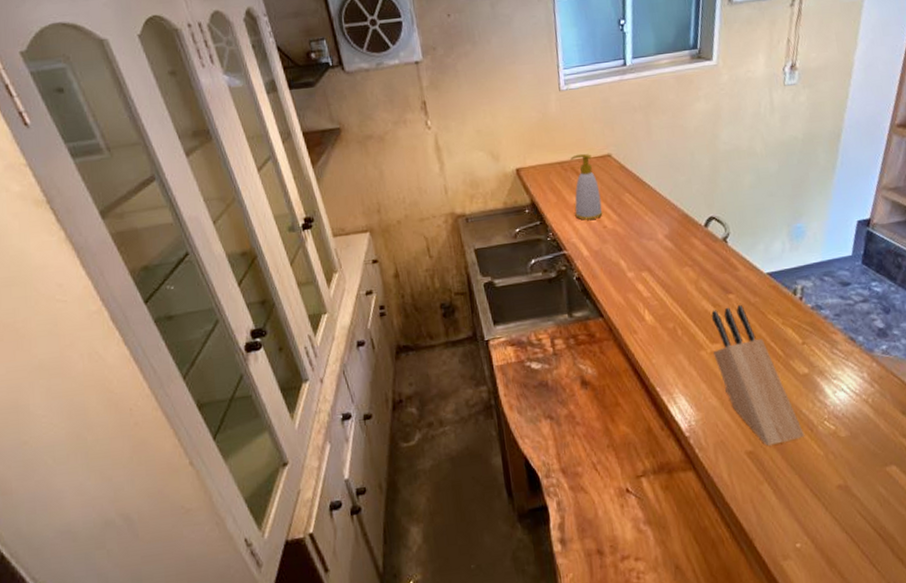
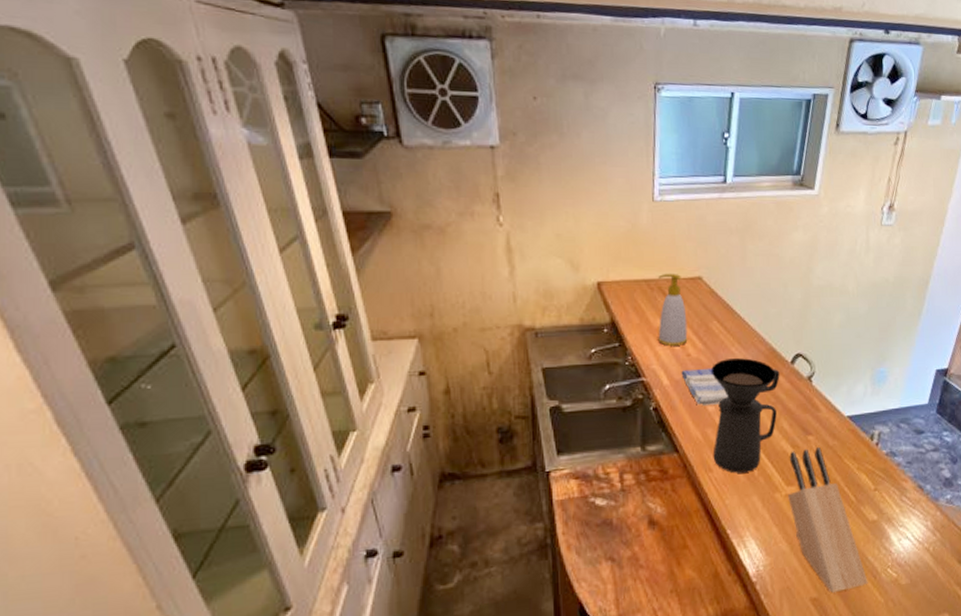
dish towel: none [599,237,646,273] -> present [681,368,729,407]
coffee maker: none [627,225,696,334] -> present [711,358,780,473]

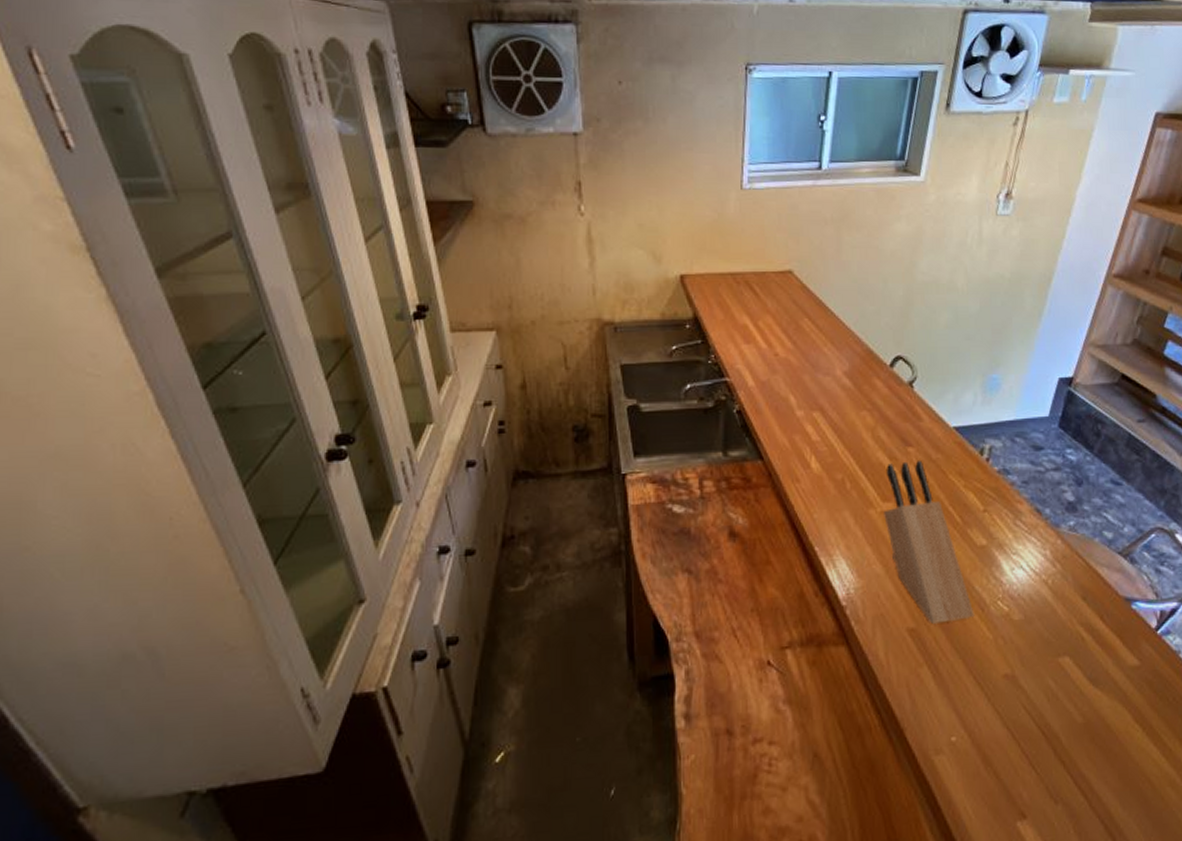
soap bottle: present [658,273,688,346] -> none [743,266,776,344]
dish towel: present [681,368,729,407] -> none [768,369,819,411]
coffee maker: present [711,358,780,473] -> none [800,359,877,485]

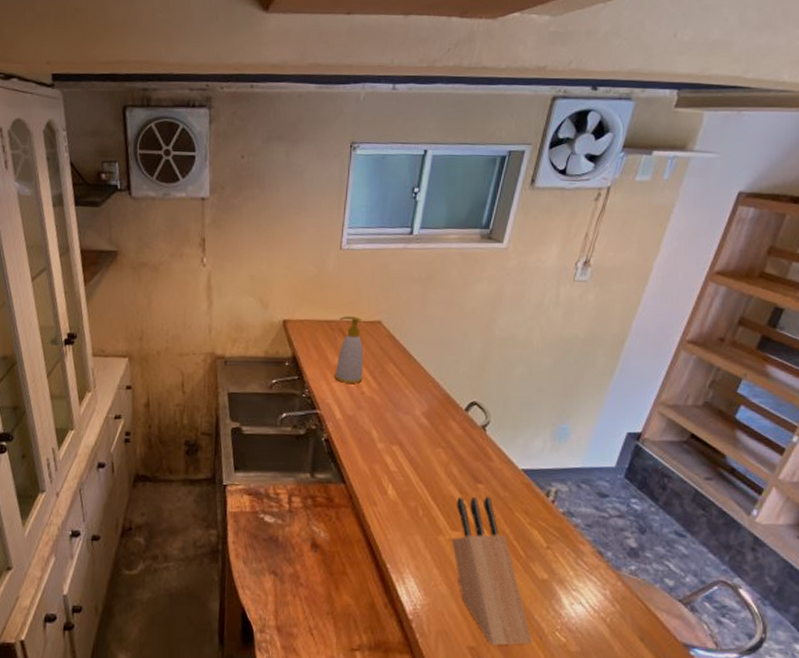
soap bottle: none [743,266,776,344] -> present [335,315,364,384]

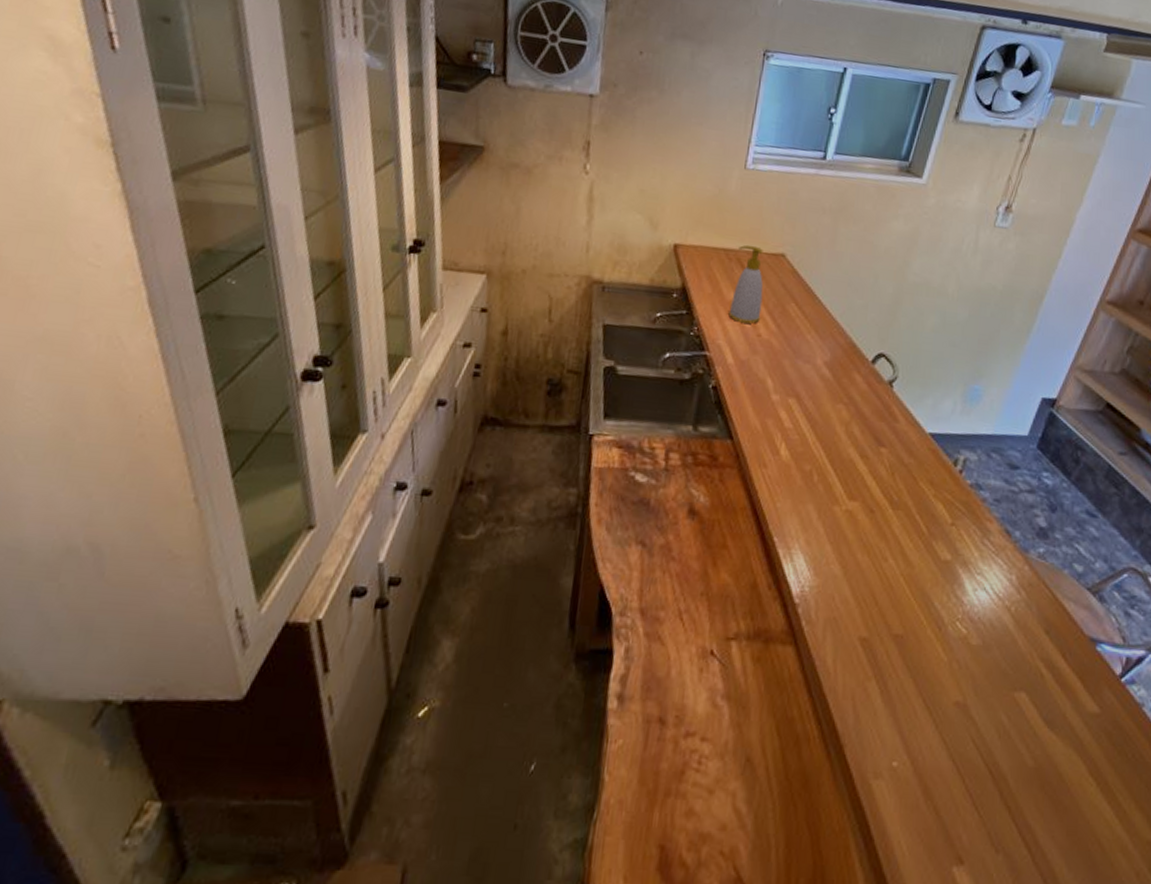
knife block: present [452,496,533,645] -> none [848,461,931,637]

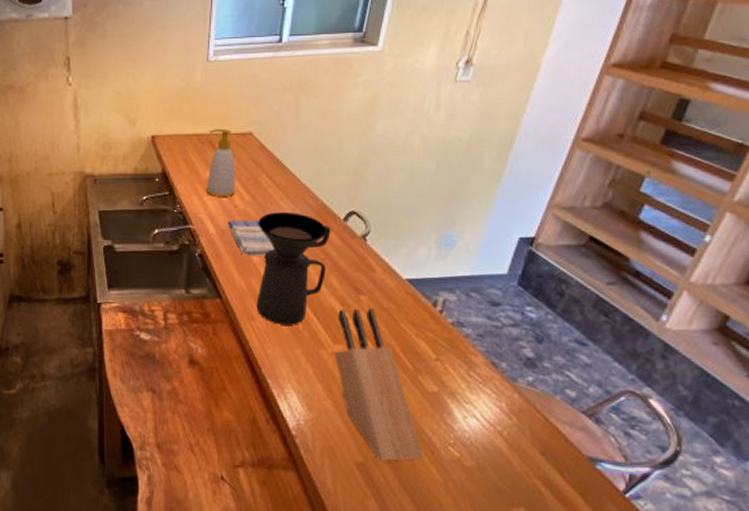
dish towel: none [748,351,797,395] -> present [228,220,275,257]
coffee maker: none [769,346,858,476] -> present [256,212,331,325]
knife block: none [848,461,931,637] -> present [335,307,424,461]

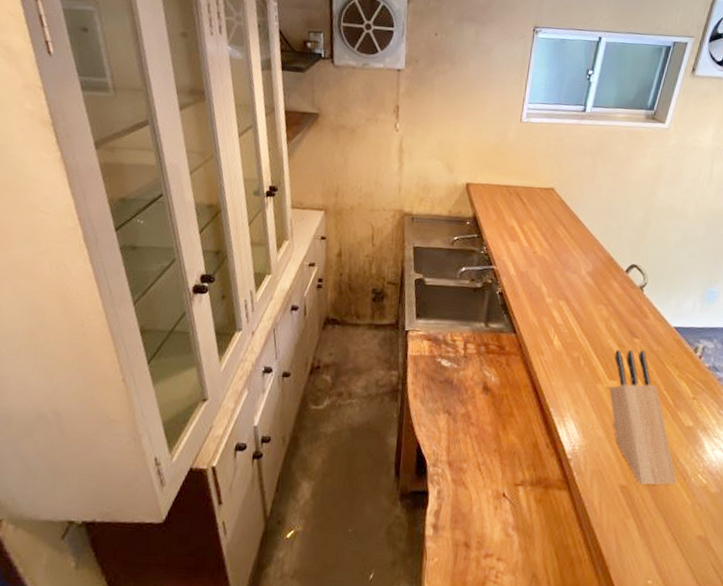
soap bottle: present [206,128,236,197] -> none [510,181,538,244]
dish towel: present [228,220,275,257] -> none [526,264,566,298]
coffee maker: present [256,212,331,325] -> none [545,260,614,361]

